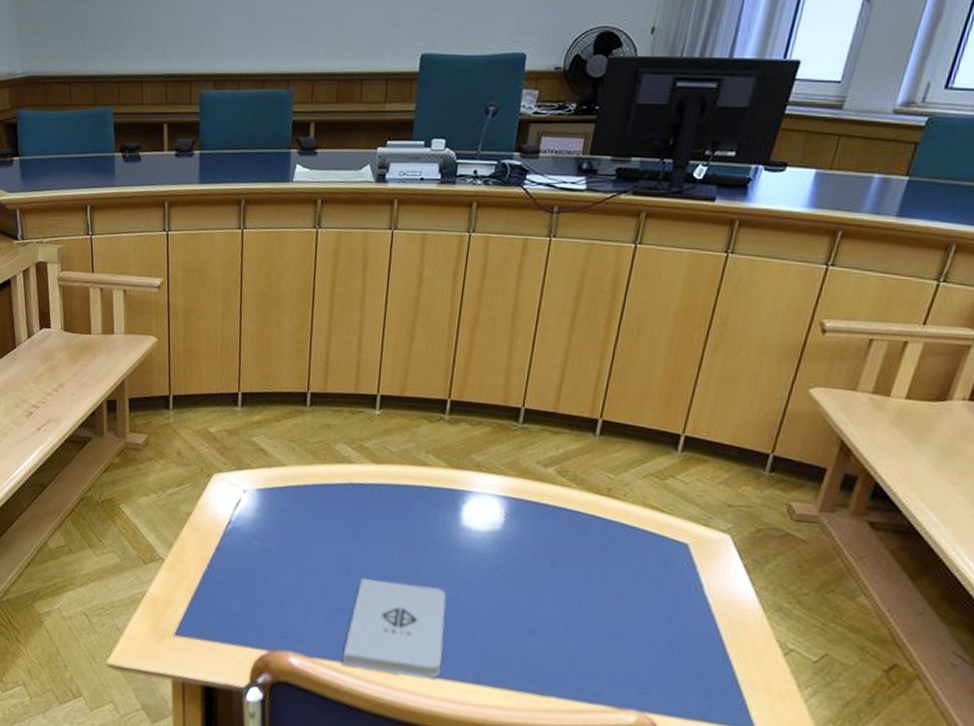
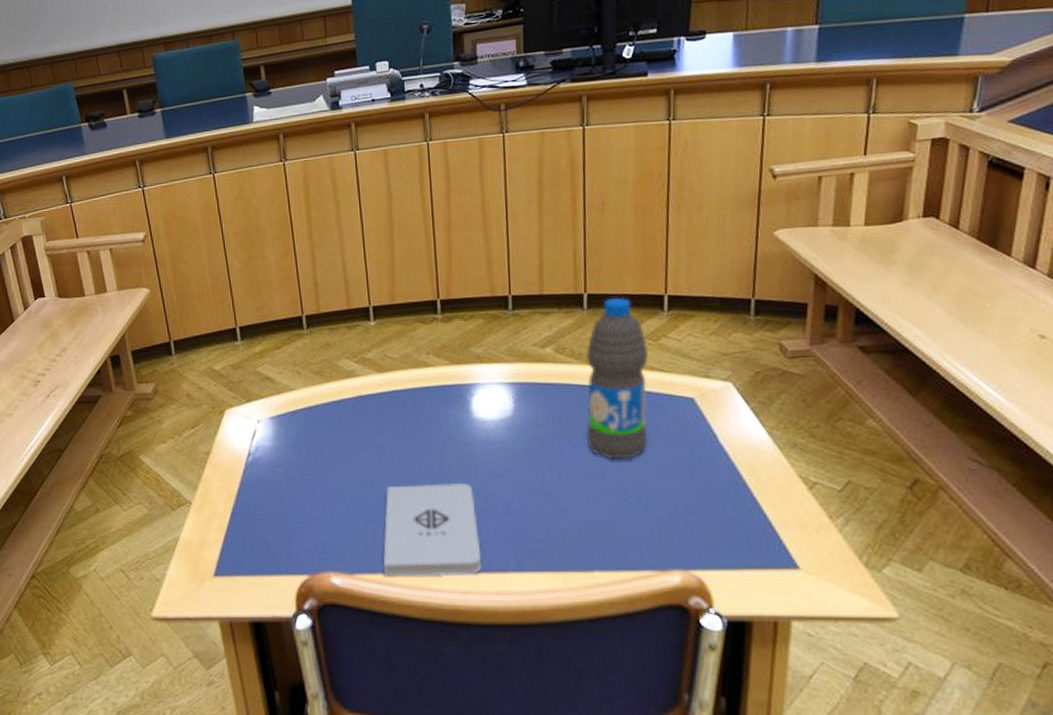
water bottle: none [571,429,653,594] -> present [585,298,648,460]

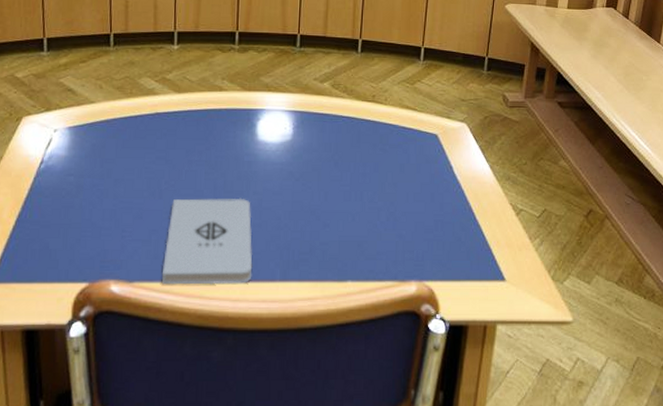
water bottle: present [585,298,648,460] -> none [351,46,405,184]

